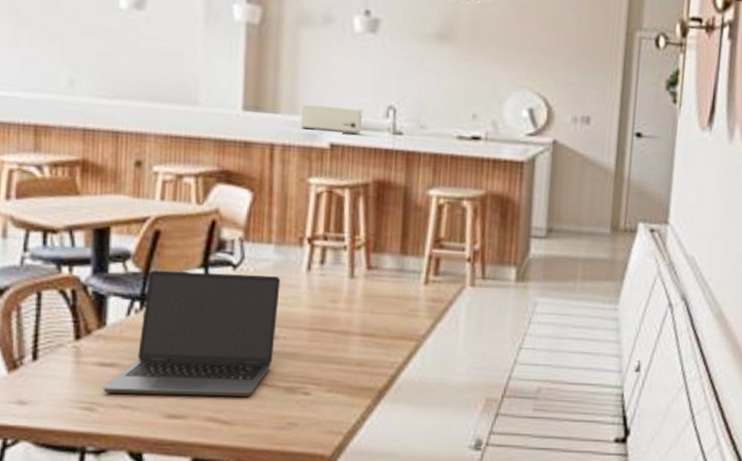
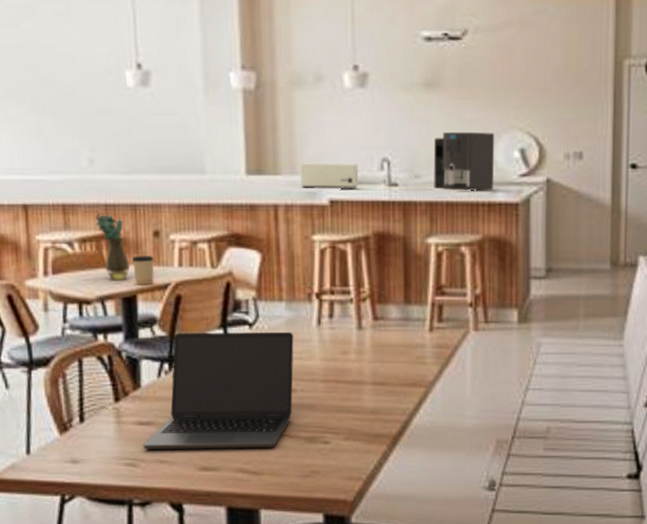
vase: none [70,134,106,210] -> present [95,211,131,281]
cup: none [108,185,134,217] -> present [131,254,155,285]
coffee machine: none [439,85,505,147] -> present [433,132,495,191]

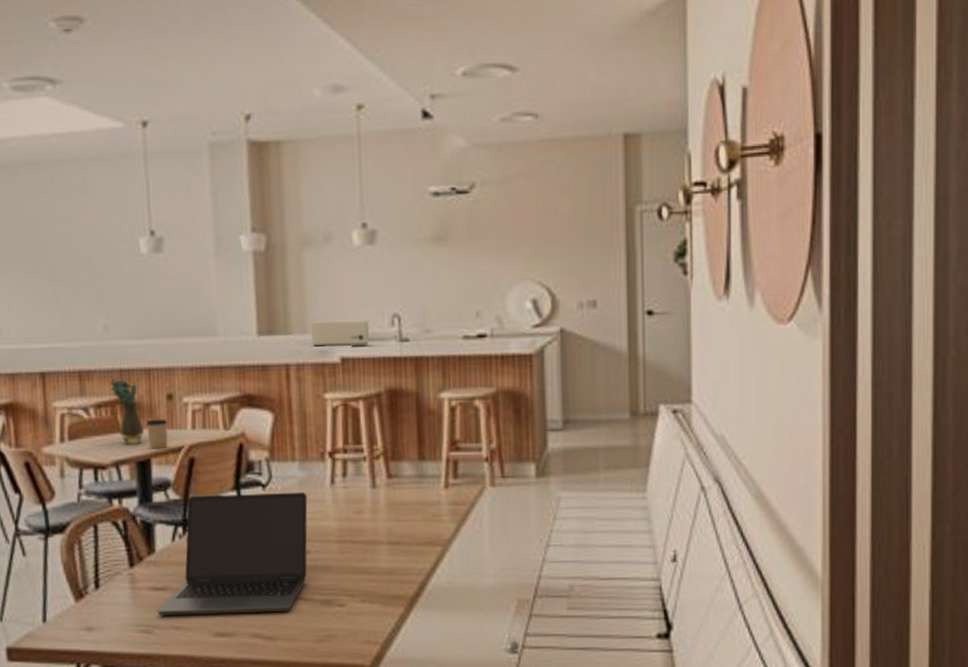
coffee machine: present [433,132,495,191] -> none [444,284,507,344]

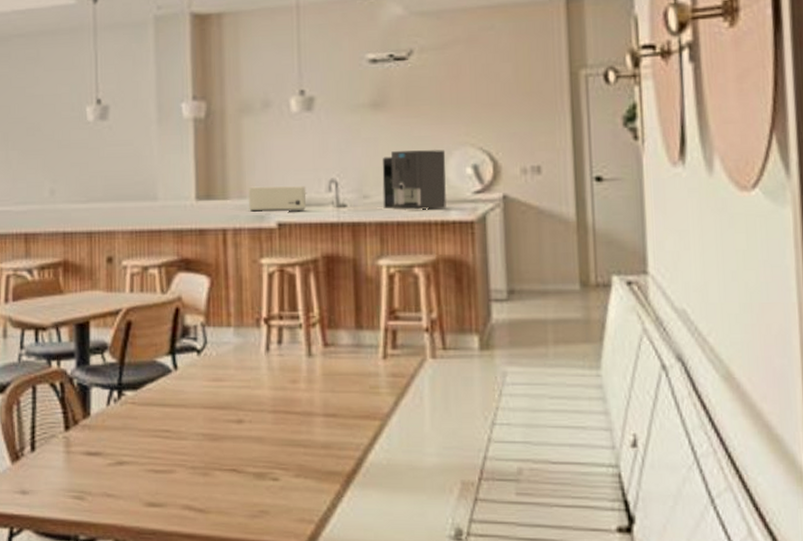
vase: present [110,376,145,445] -> none [54,239,85,307]
cup: present [145,418,169,449] -> none [86,281,107,312]
laptop: present [157,493,308,615] -> none [90,359,242,484]
coffee machine: none [444,284,507,344] -> present [382,150,447,210]

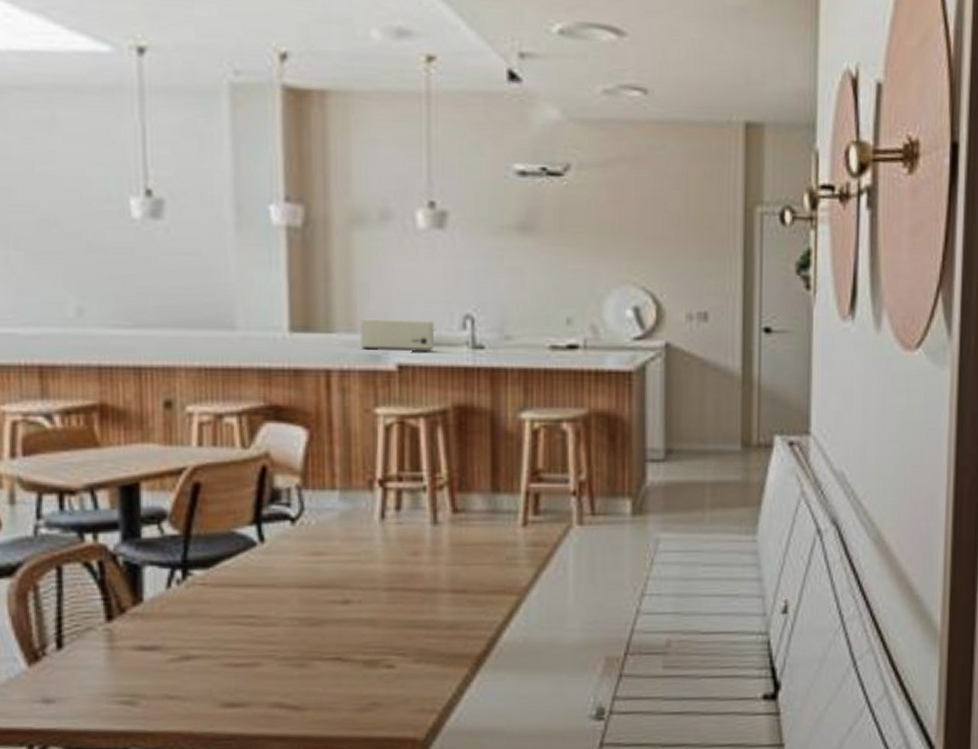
coffee machine: present [382,150,447,210] -> none [528,285,604,356]

